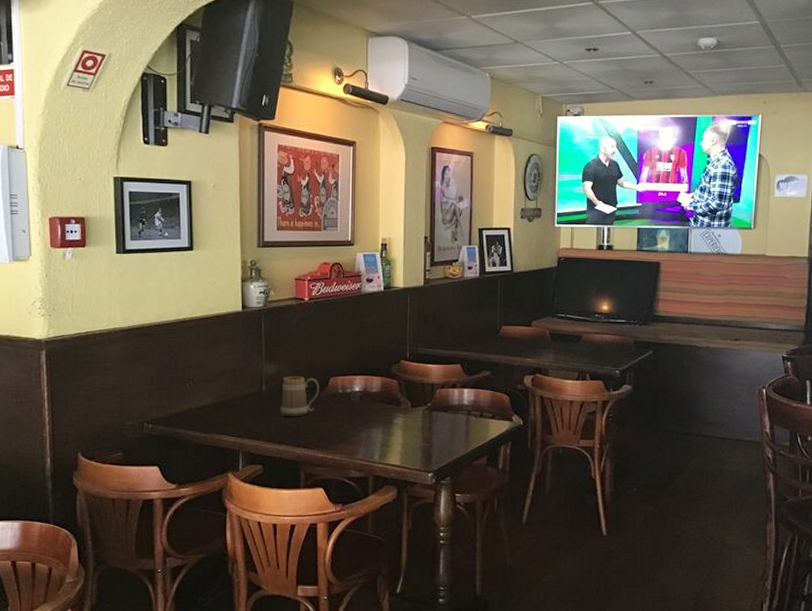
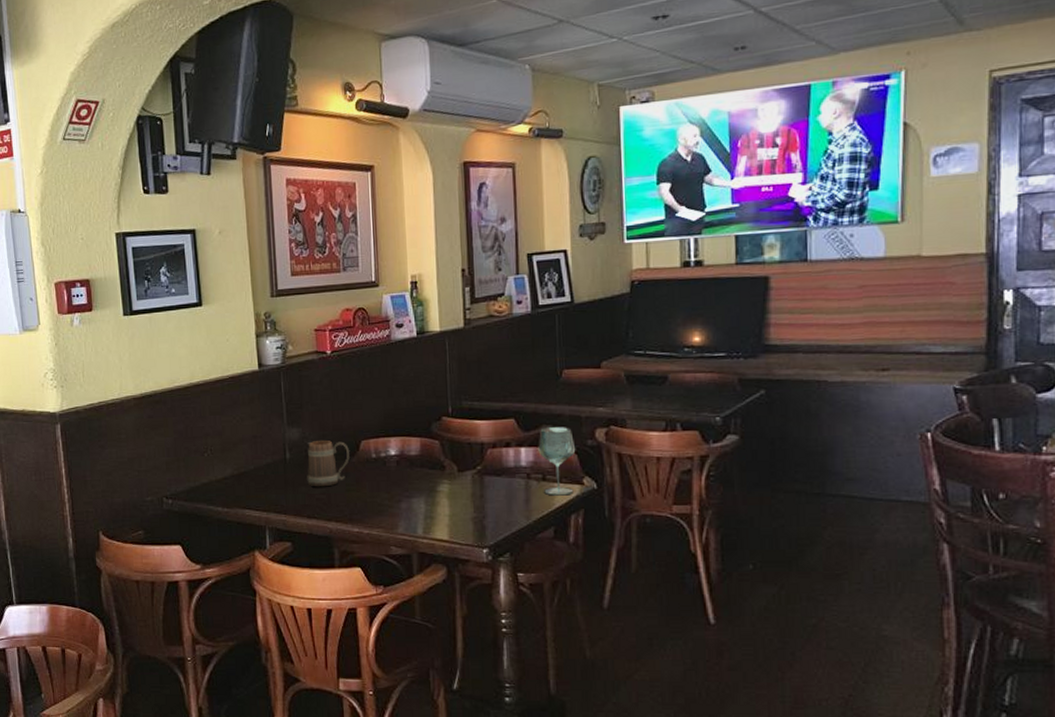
wine glass: none [478,373,508,430] -> present [538,427,576,496]

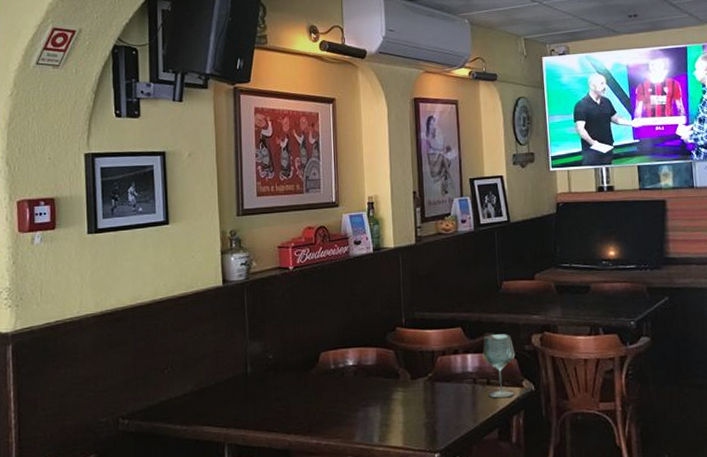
beer mug: present [307,440,350,487] -> none [267,353,310,400]

